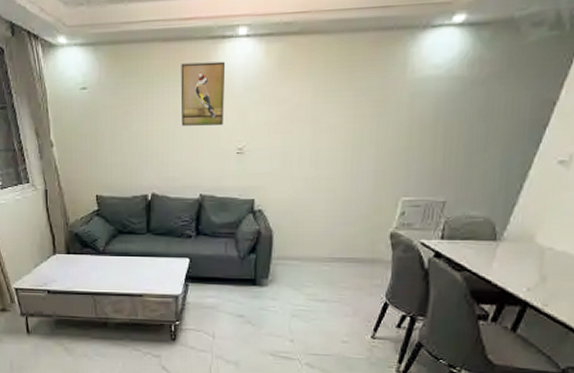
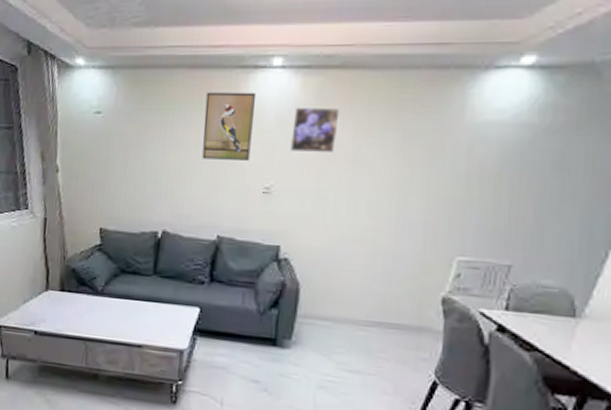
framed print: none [258,72,300,114] -> present [290,106,340,154]

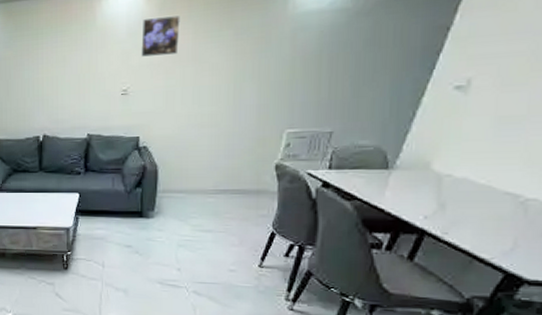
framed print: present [202,92,255,160] -> none [67,10,108,72]

